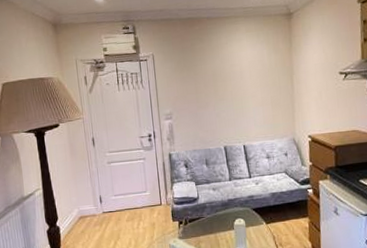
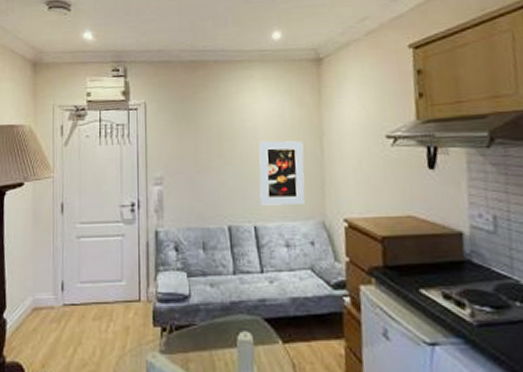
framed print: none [245,79,280,130] -> present [258,140,305,206]

